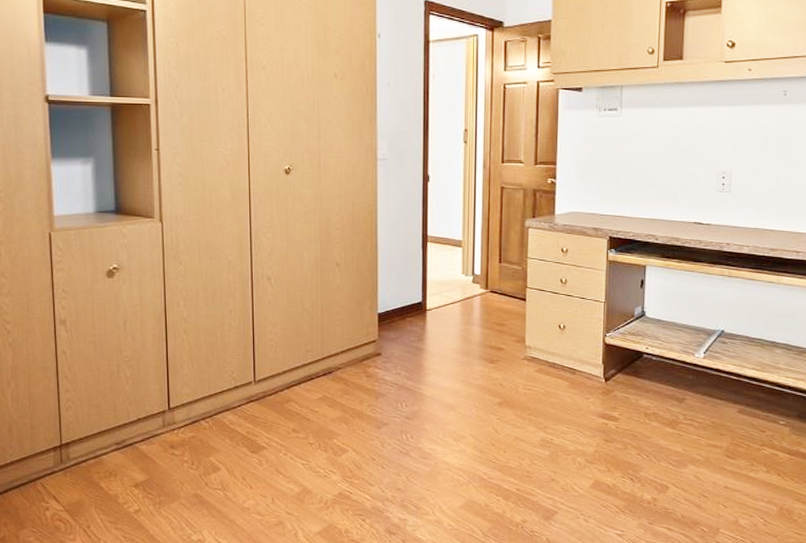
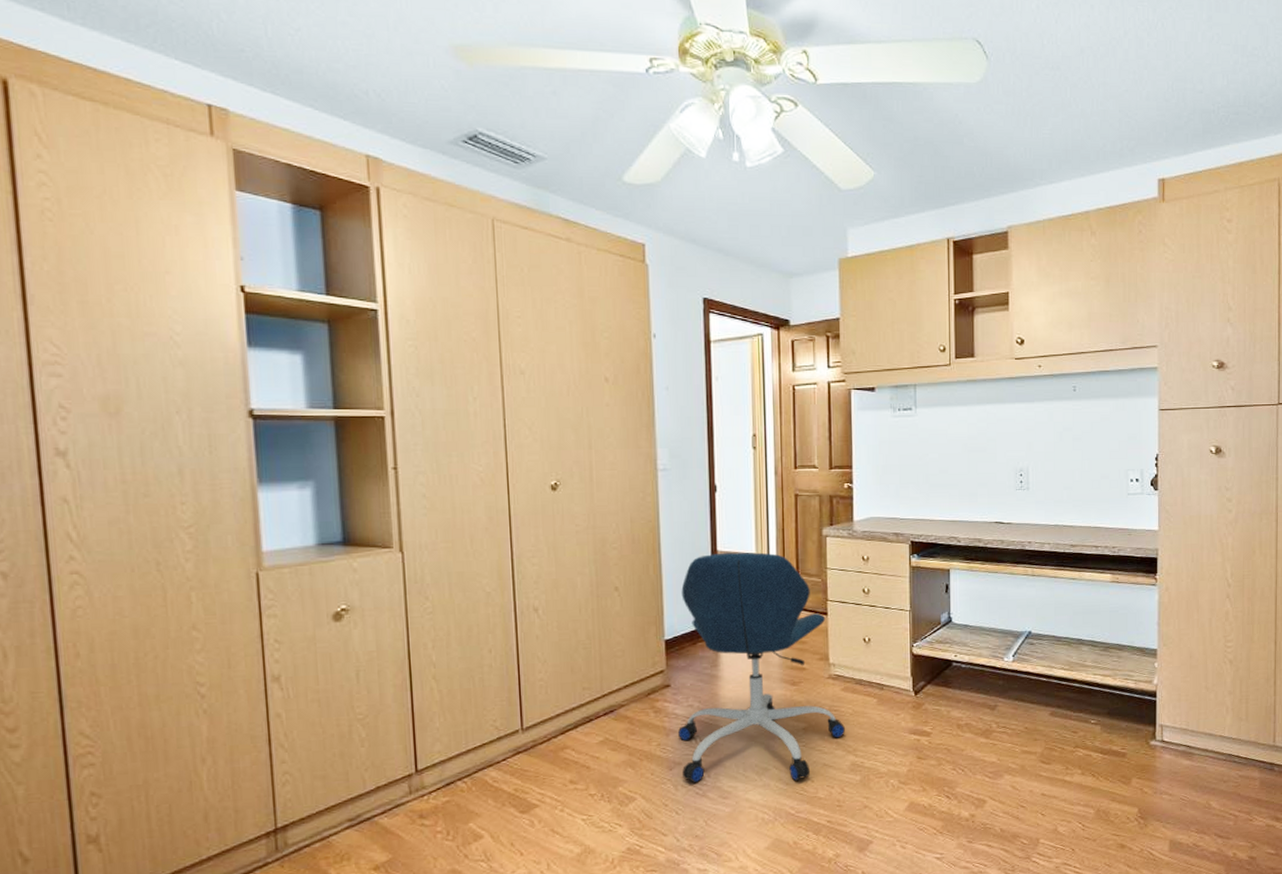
office chair: none [387,237,538,451] -> present [678,552,846,783]

